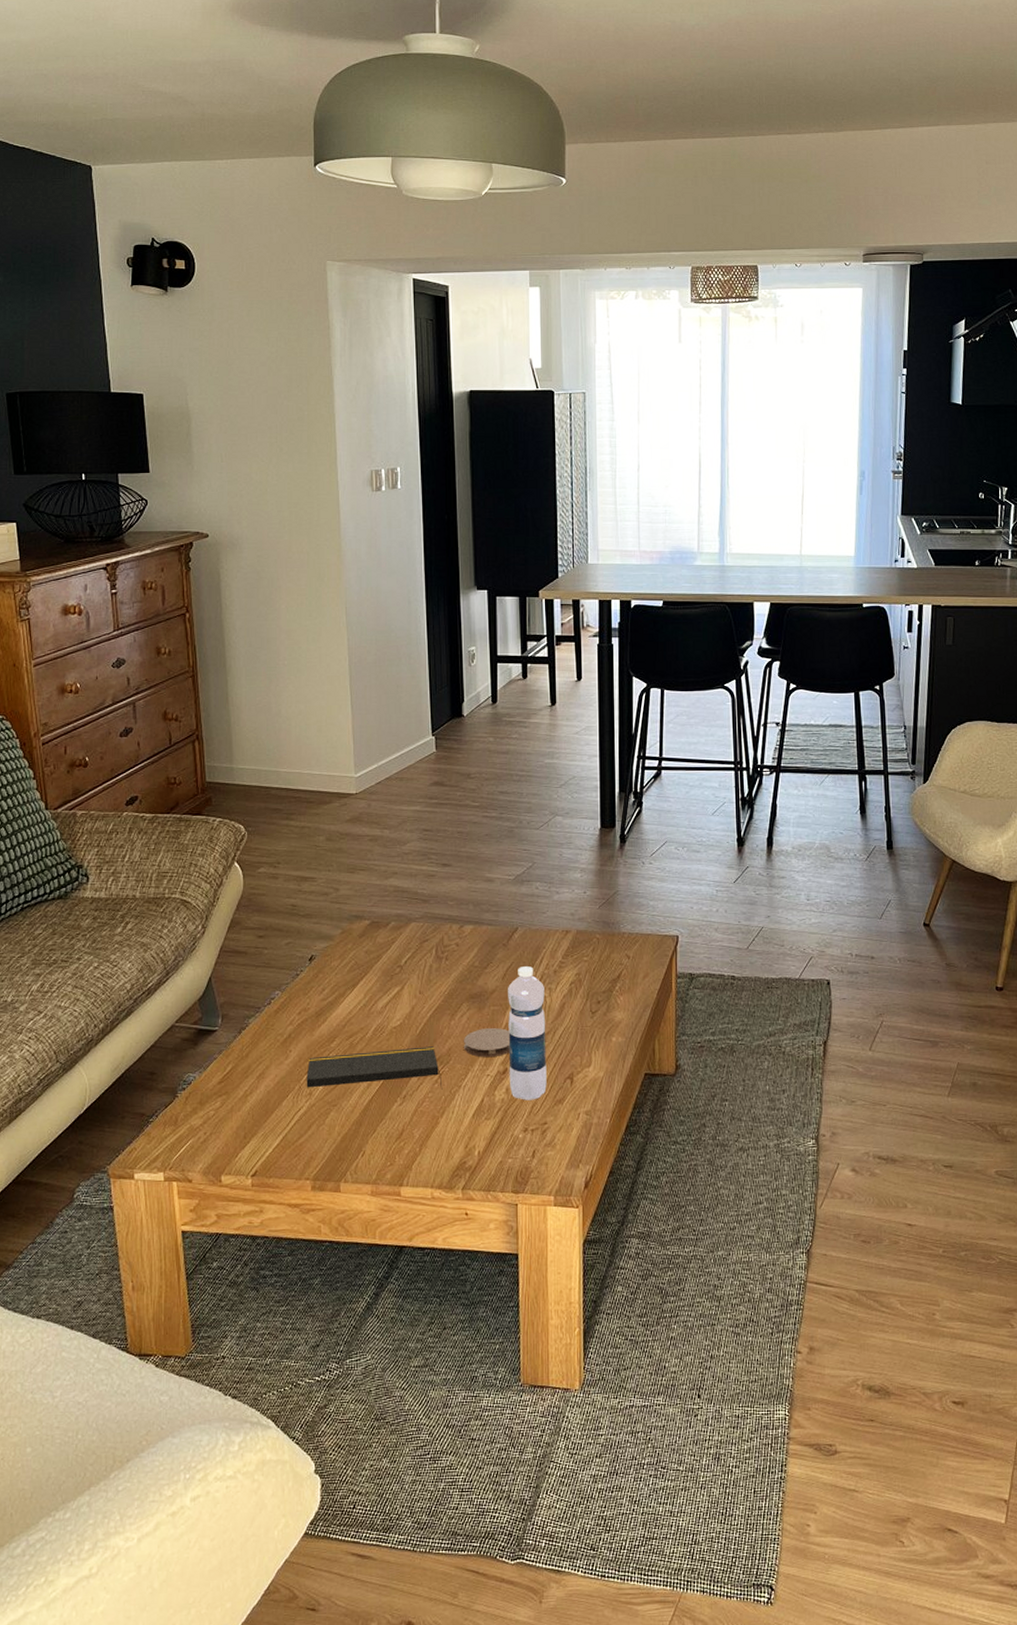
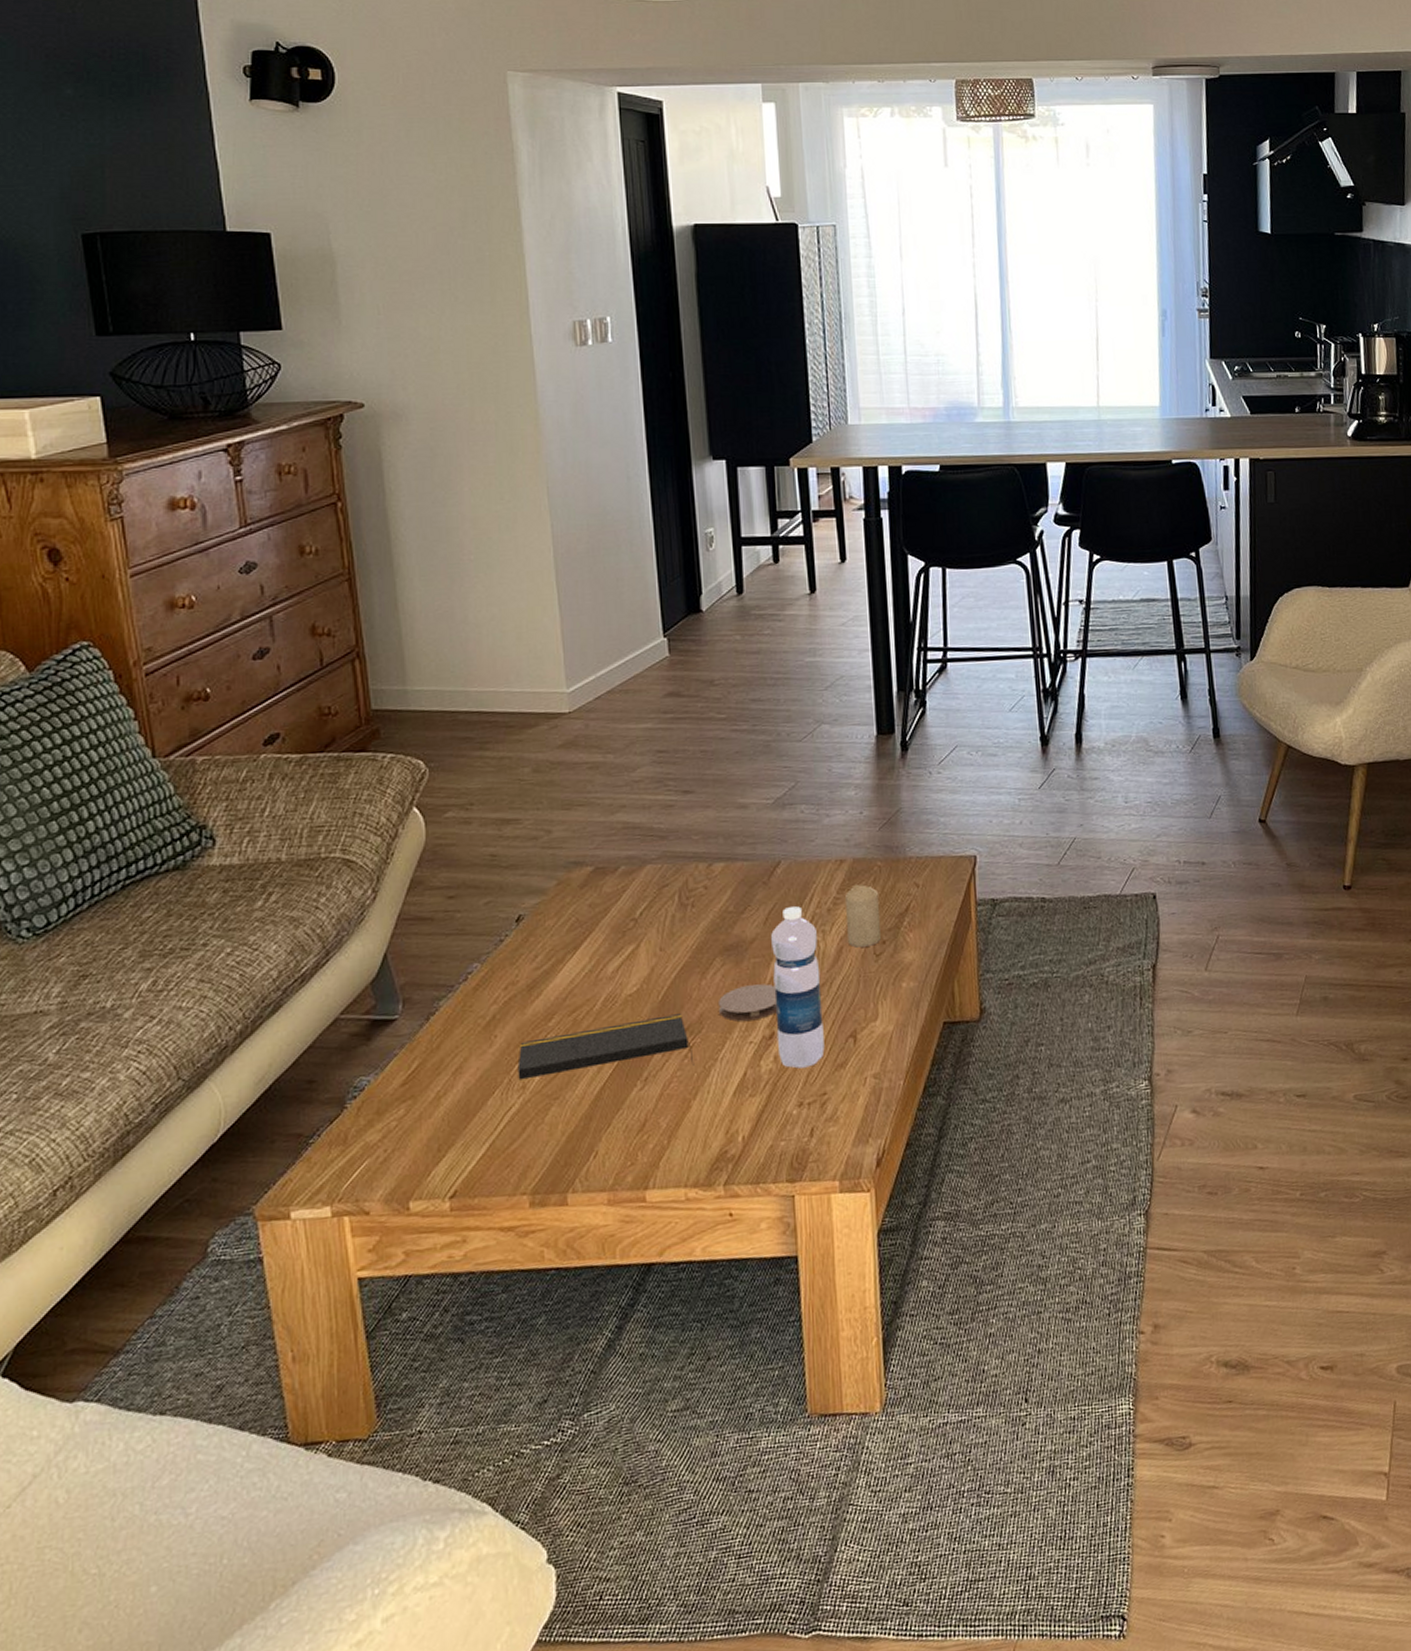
candle: none [568,953,597,1005] -> present [844,884,881,947]

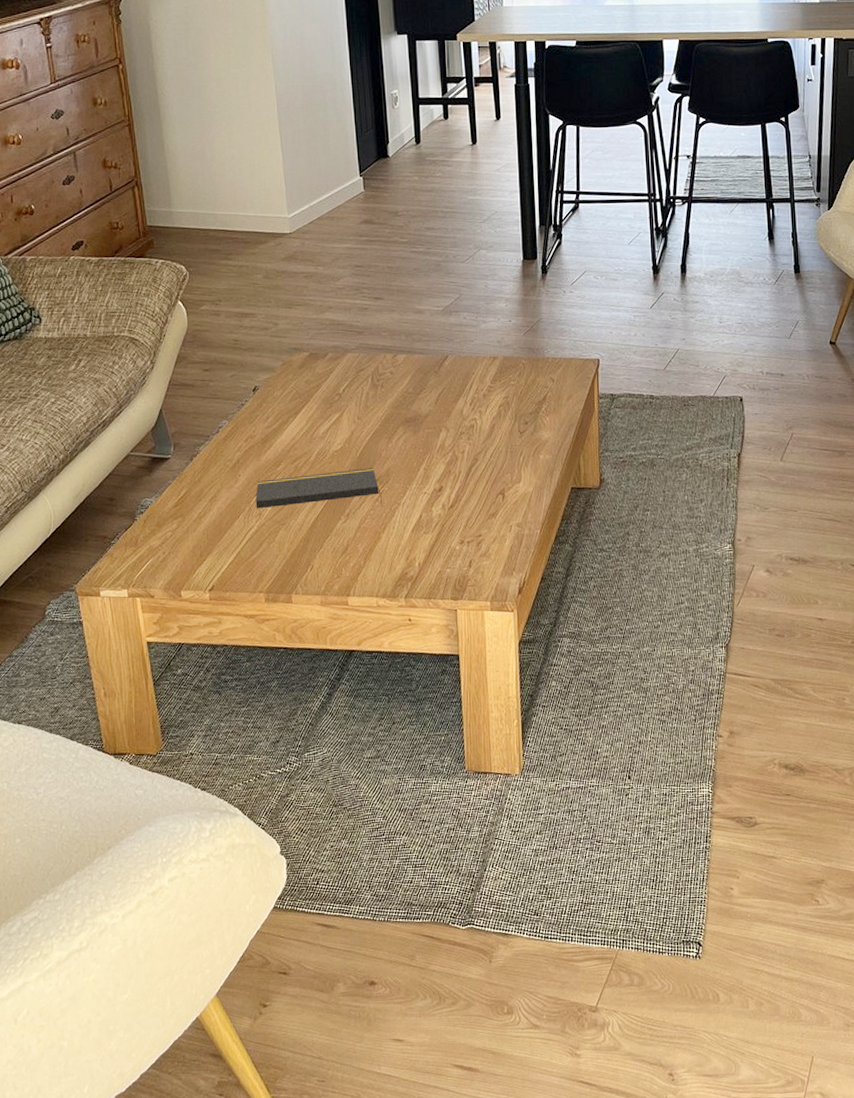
coaster: present [717,983,777,1022] -> none [400,449,445,477]
water bottle: present [771,906,825,1069] -> none [441,391,480,515]
candle: present [844,884,881,947] -> none [496,377,524,426]

